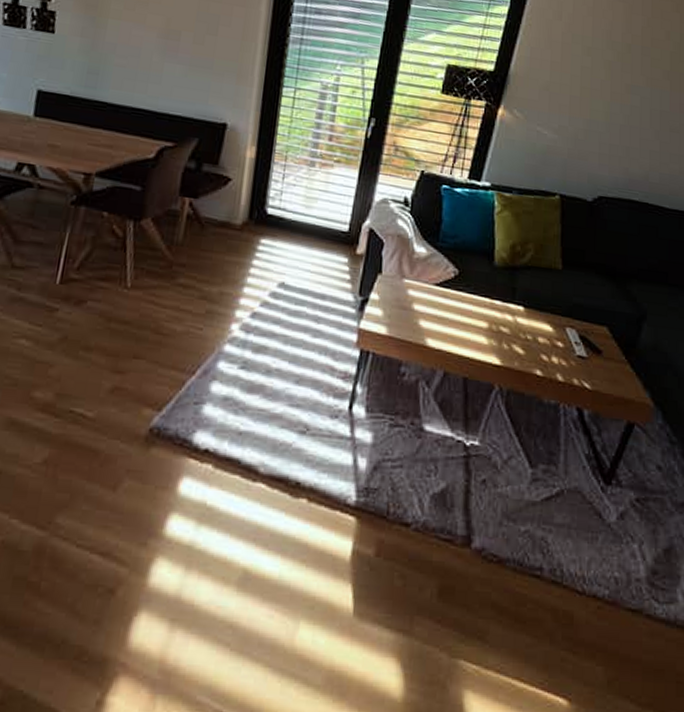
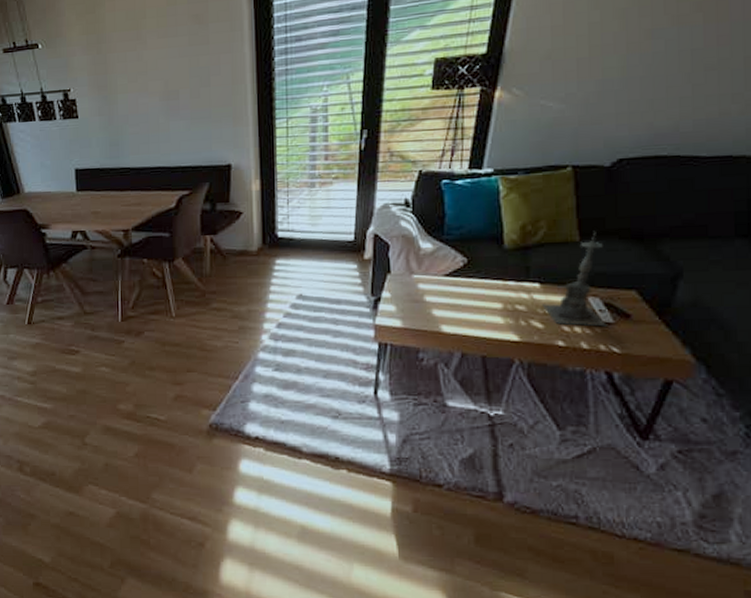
candle holder: none [525,261,582,361] -> present [543,231,608,327]

